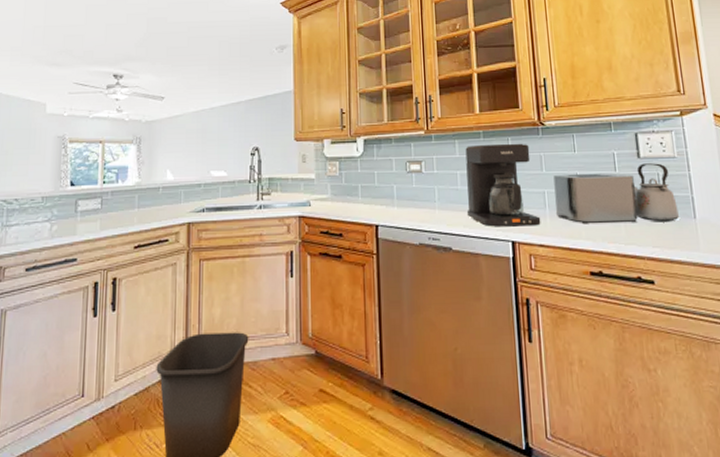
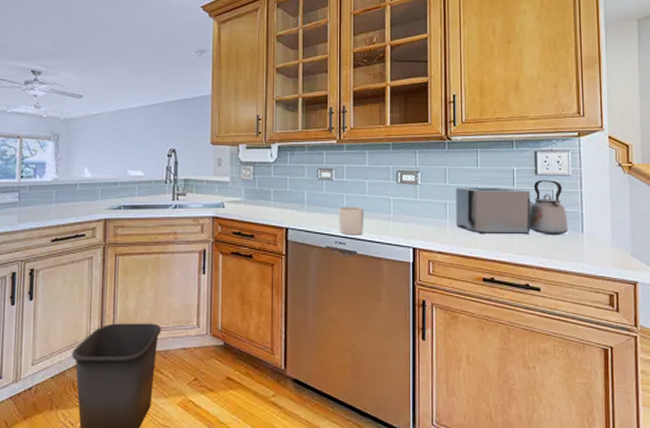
mug: none [430,199,458,230] -> present [339,206,365,235]
coffee maker: present [465,143,541,227] -> none [372,156,441,234]

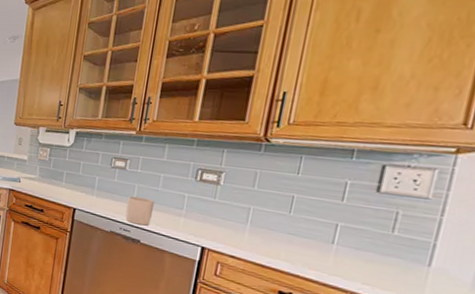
toaster: present [455,187,531,235] -> none [256,193,365,257]
kettle: present [529,180,568,235] -> none [352,198,413,264]

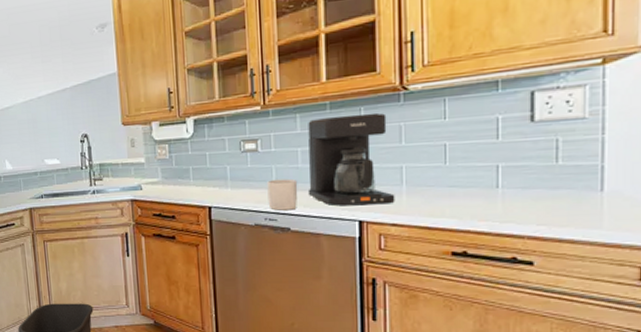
coffee maker: none [161,151,246,238] -> present [307,112,395,207]

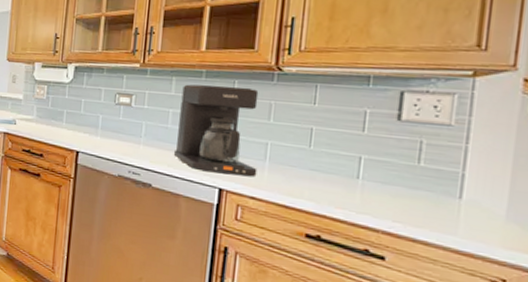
mug: present [267,178,298,211] -> none [134,135,165,168]

